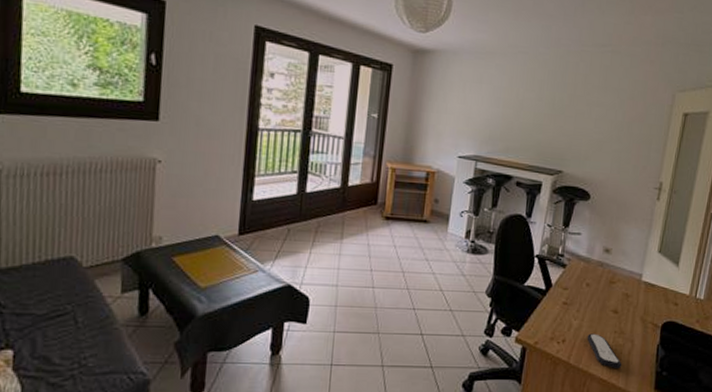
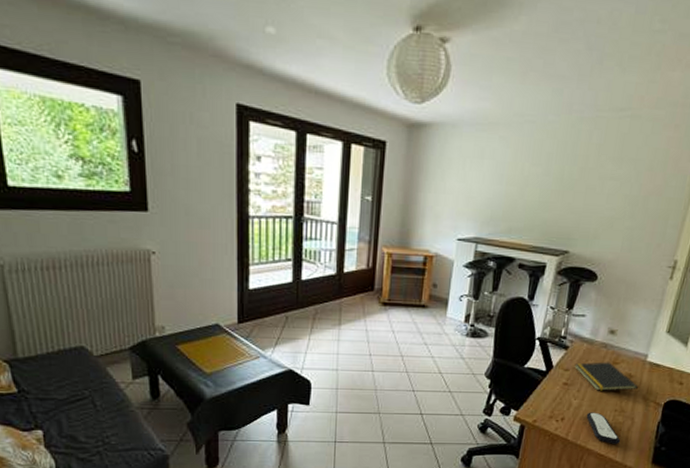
notepad: none [573,281,635,311] -> present [574,362,638,391]

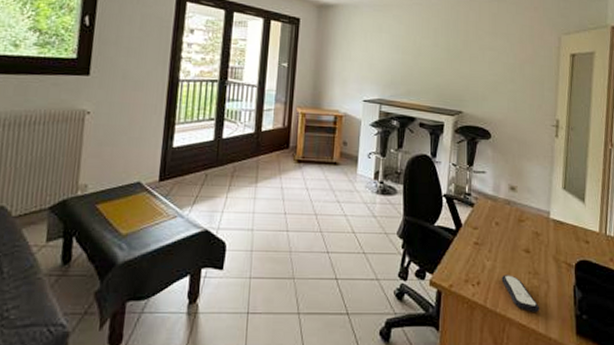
notepad: present [574,362,638,391] -> none [482,219,547,251]

